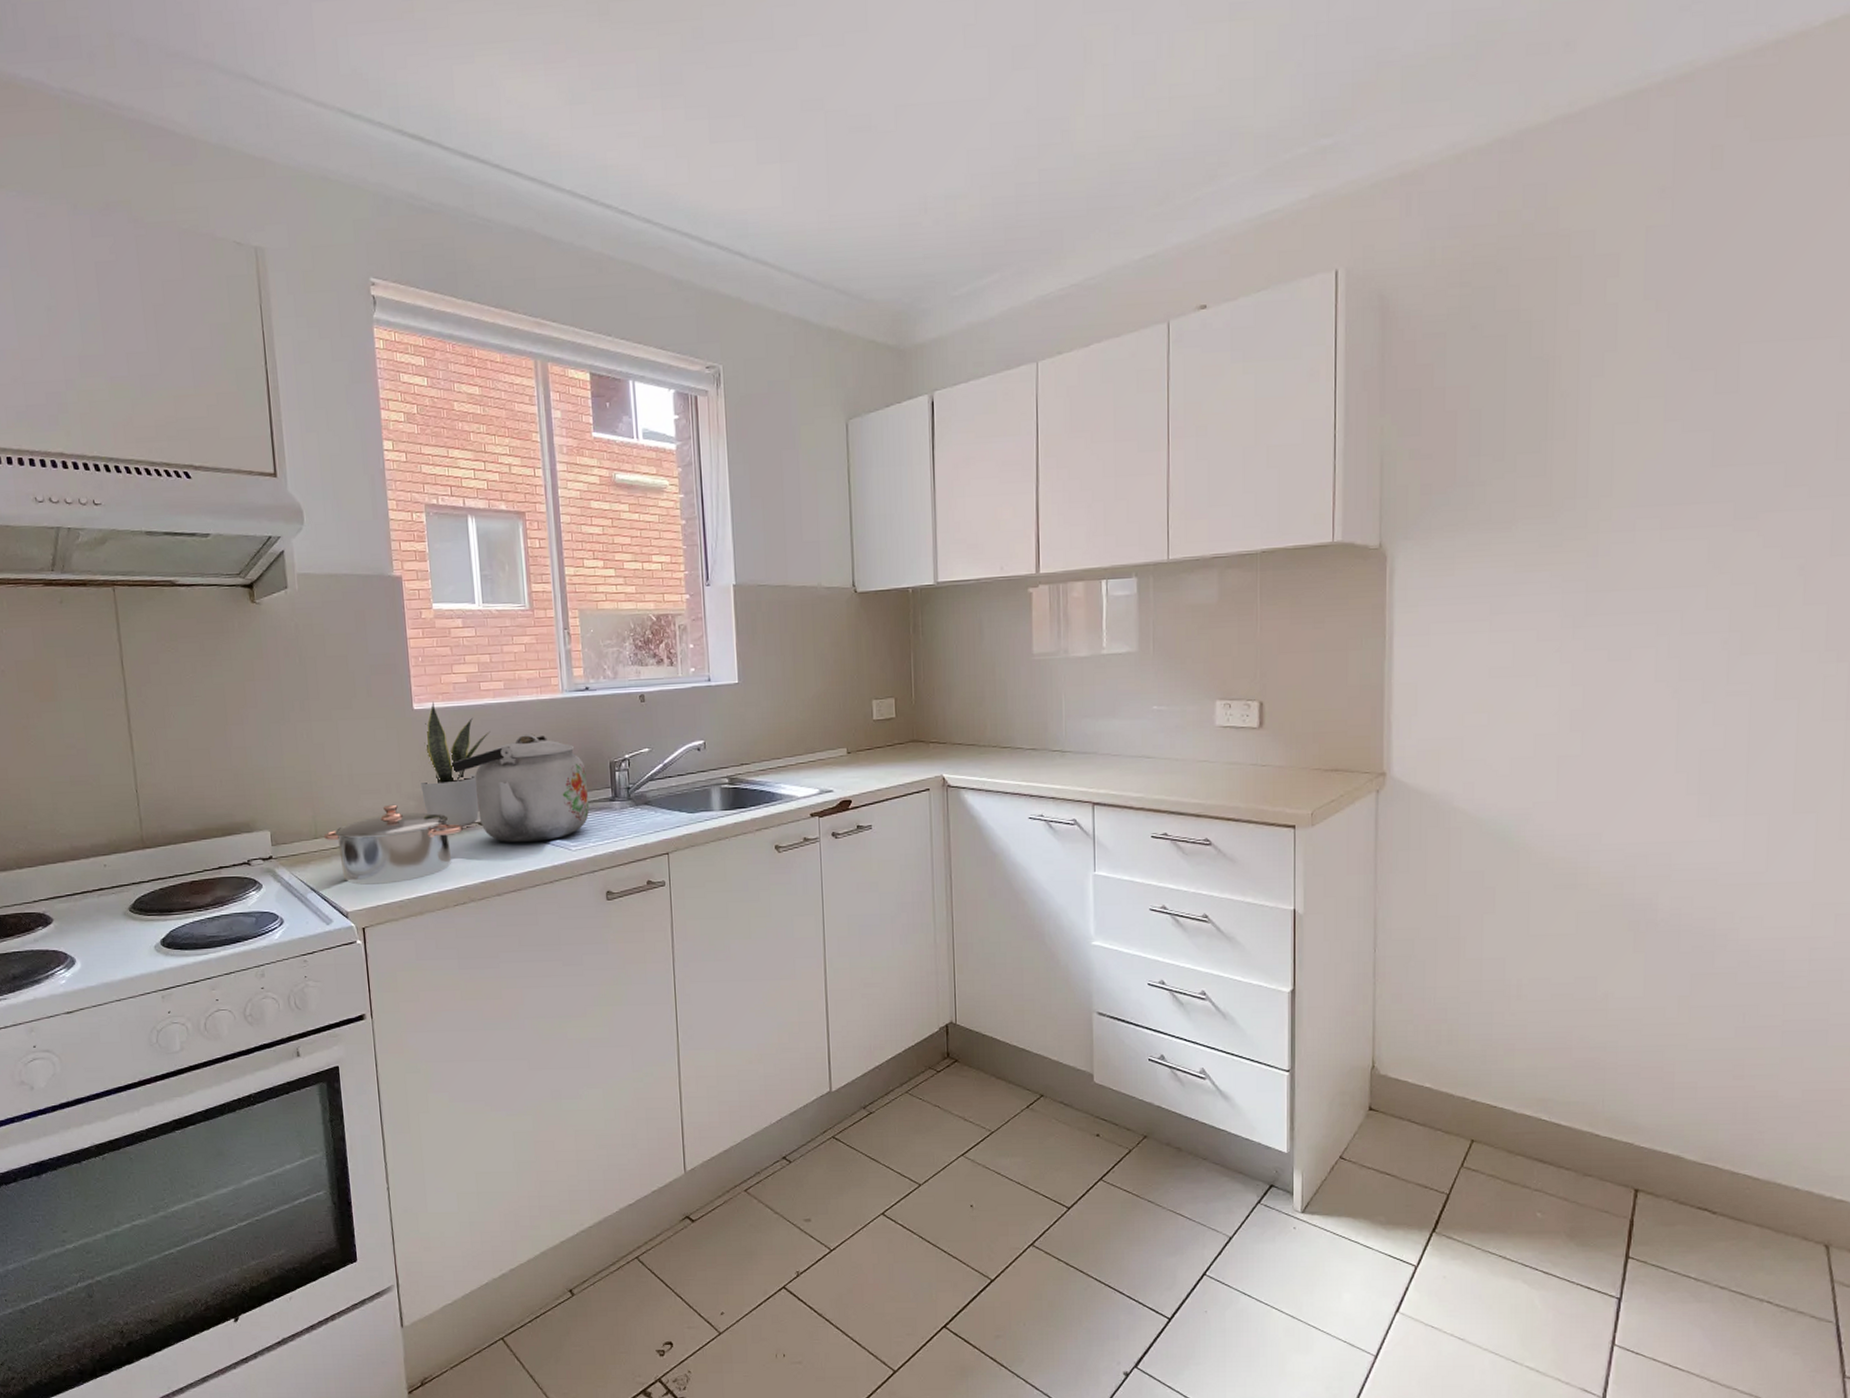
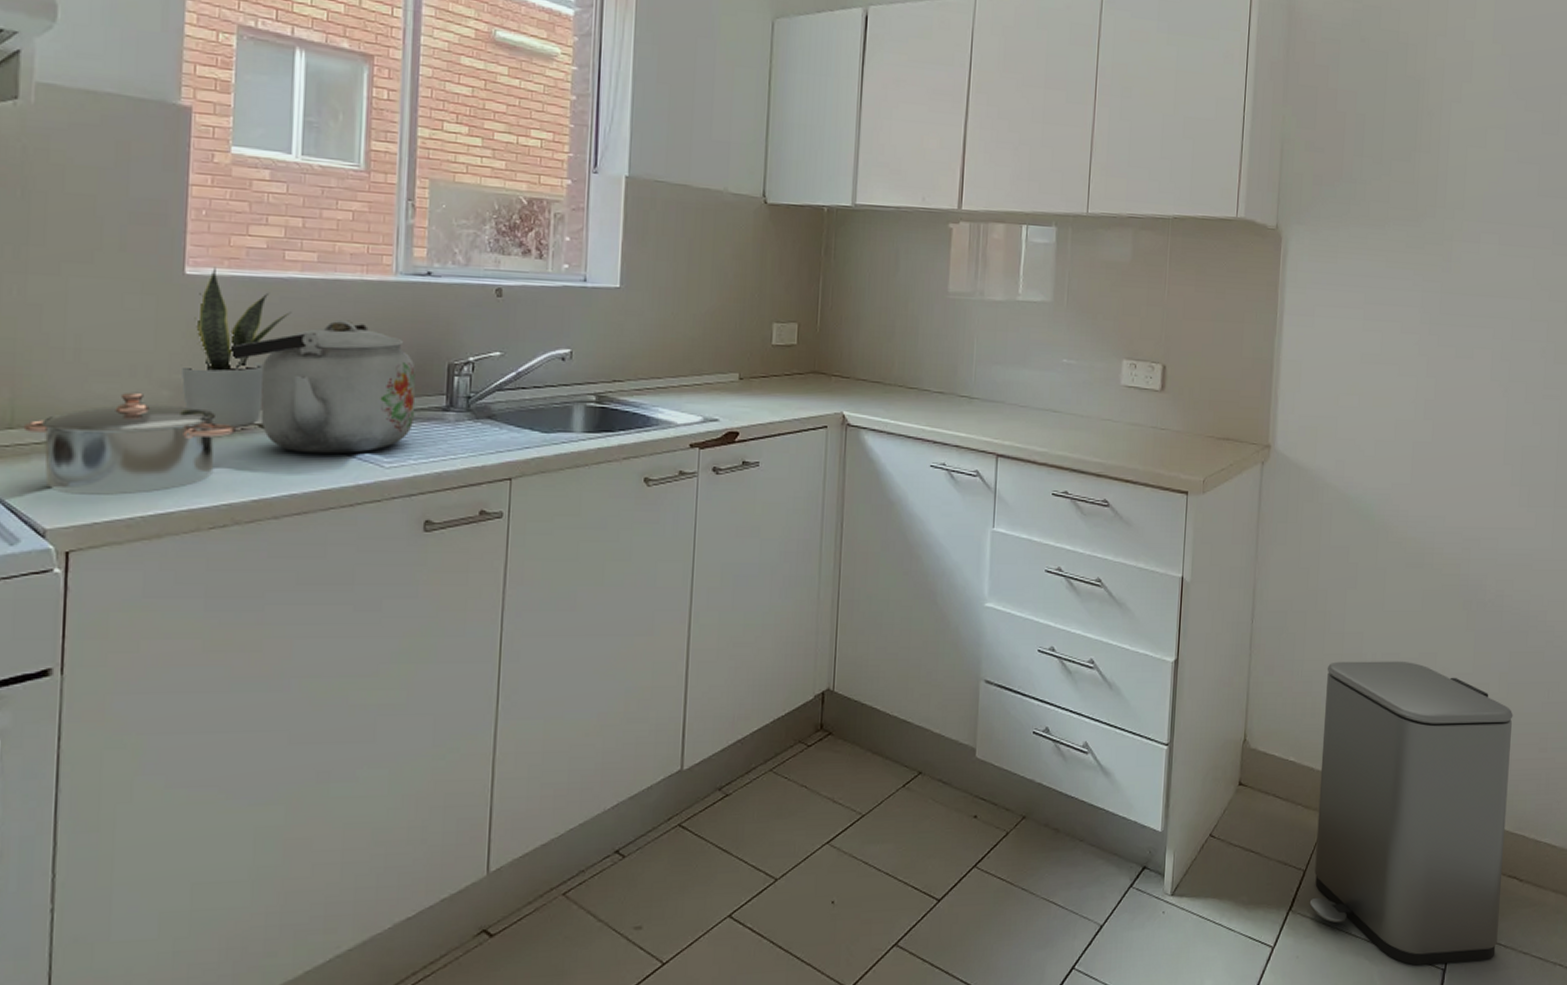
pedal bin: none [1455,986,1698,1294] -> present [1309,661,1513,966]

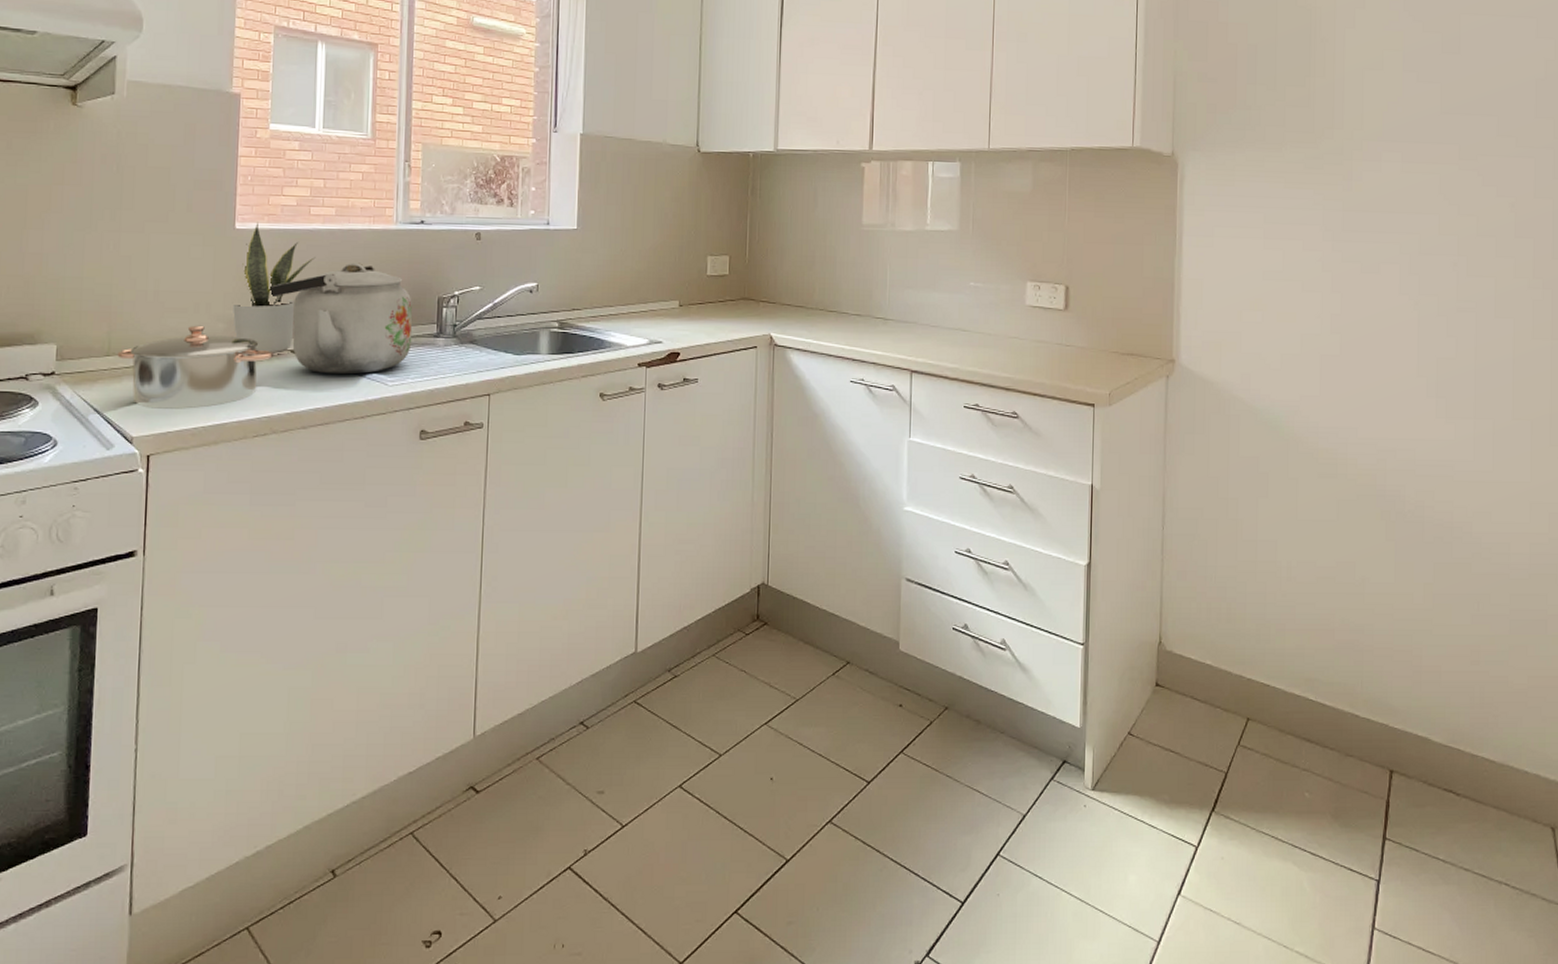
pedal bin: present [1309,661,1513,966] -> none [1232,568,1441,876]

